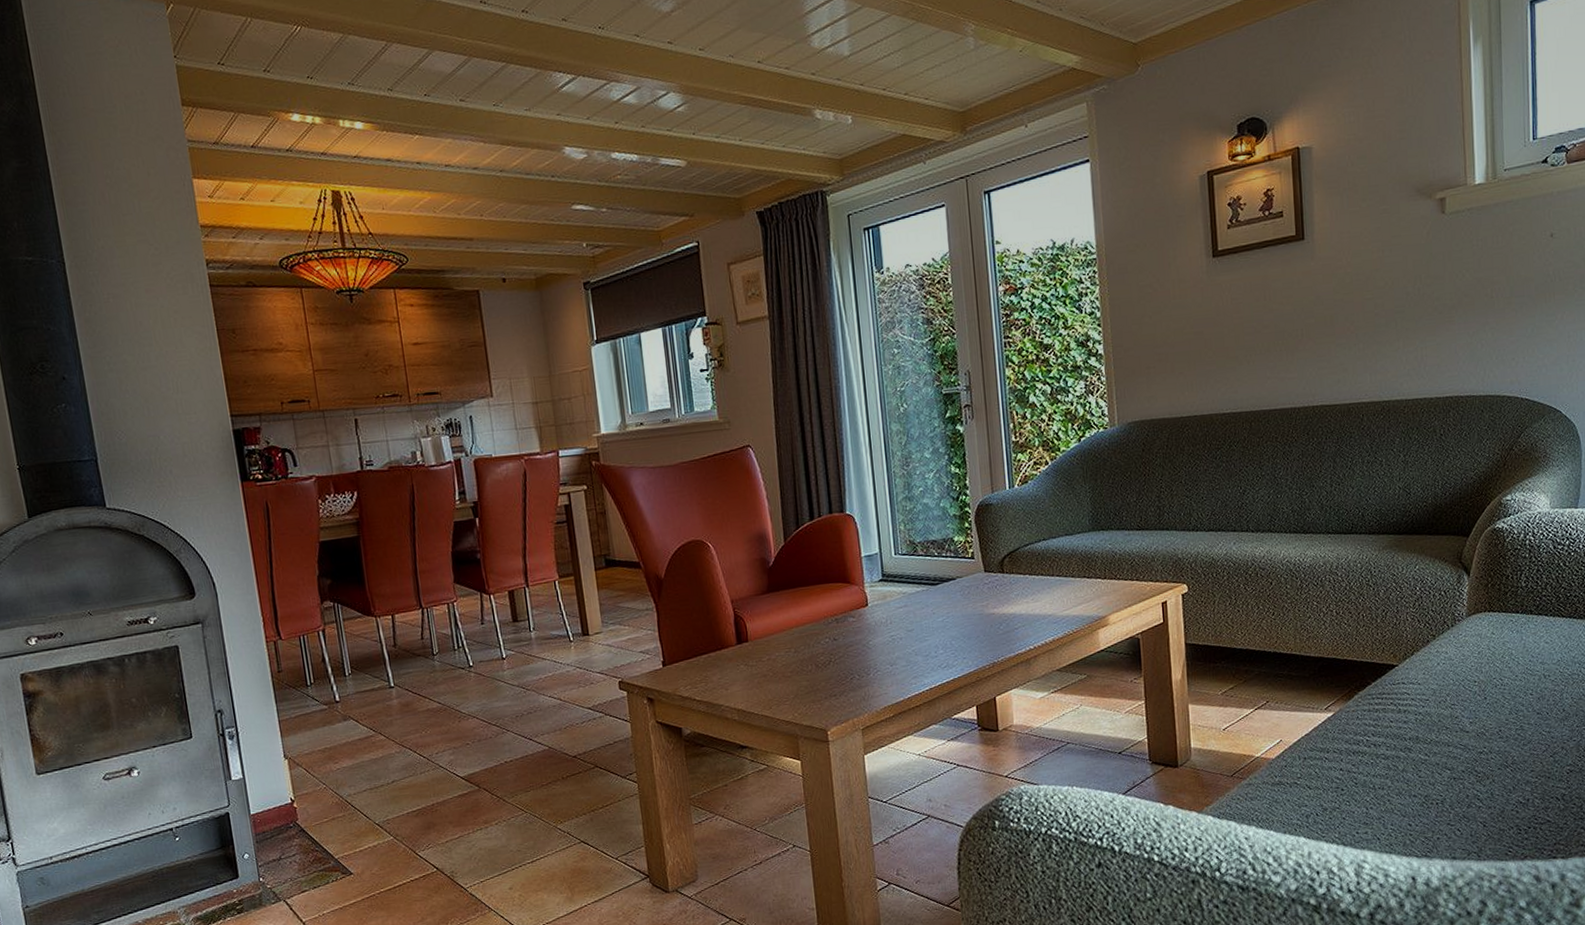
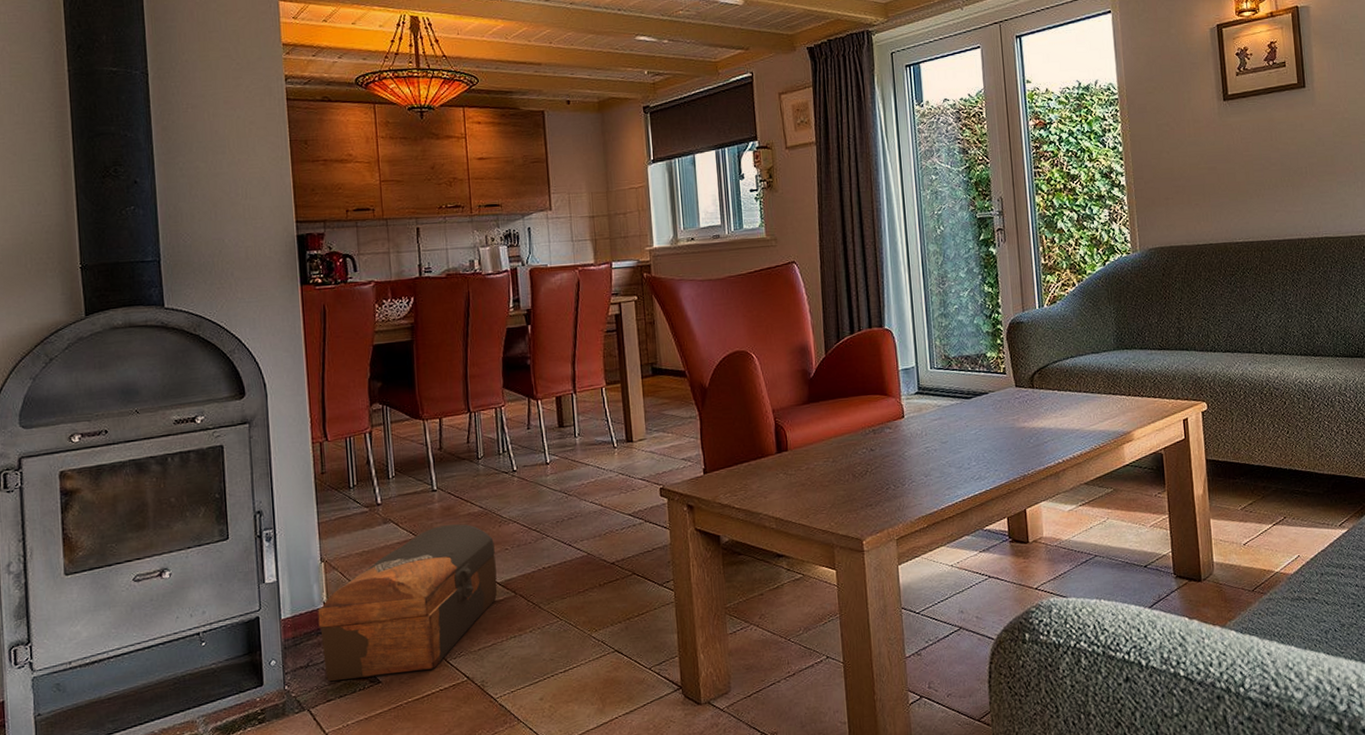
wooden box: none [285,719,461,874] -> present [317,524,498,682]

